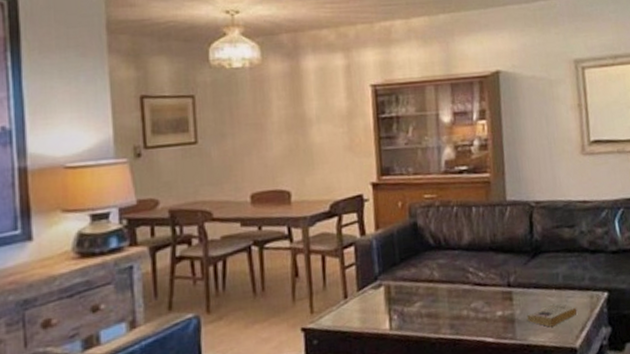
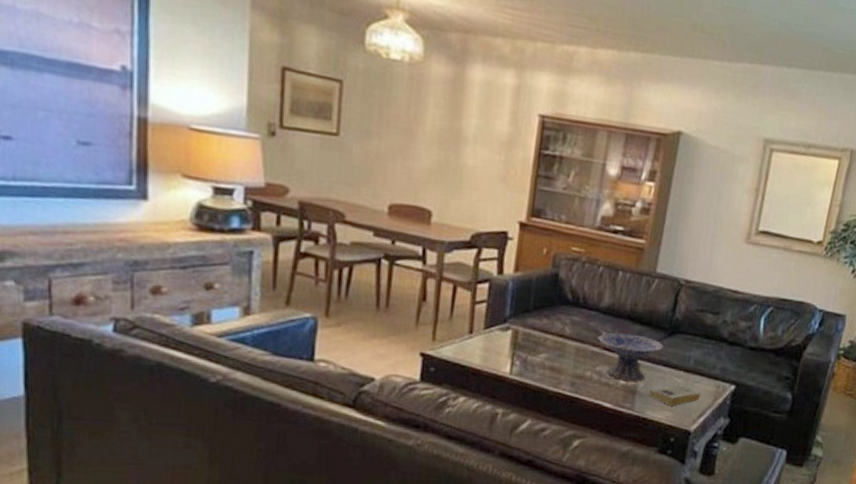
decorative bowl: none [466,263,530,312] -> present [598,332,663,382]

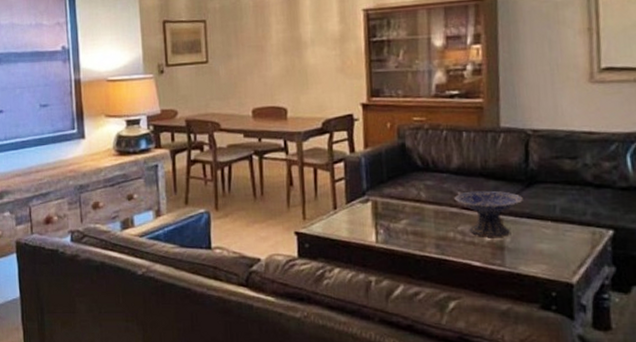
book: present [649,386,701,407] -> none [518,237,576,259]

